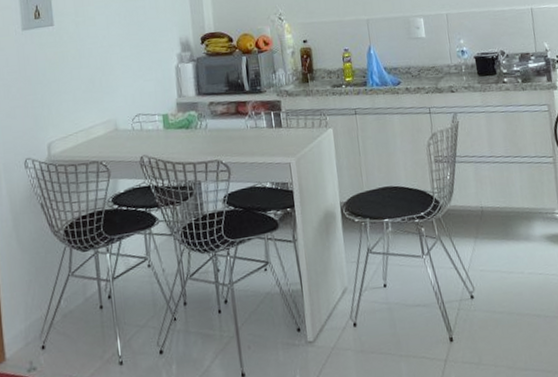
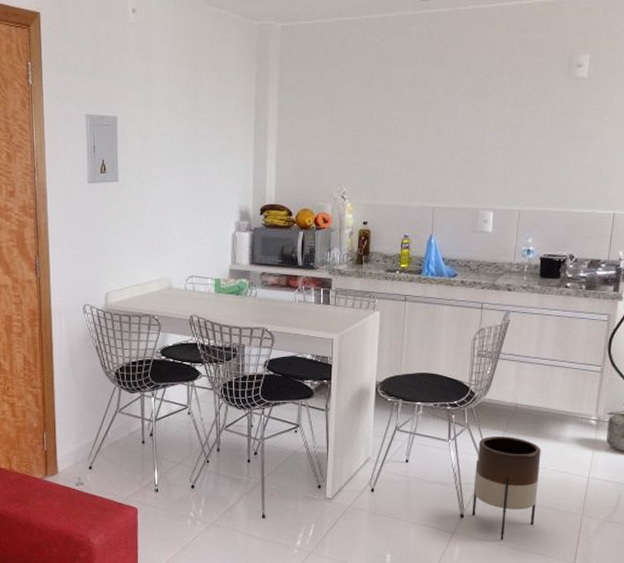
planter: none [453,242,525,361] -> present [472,435,541,541]

